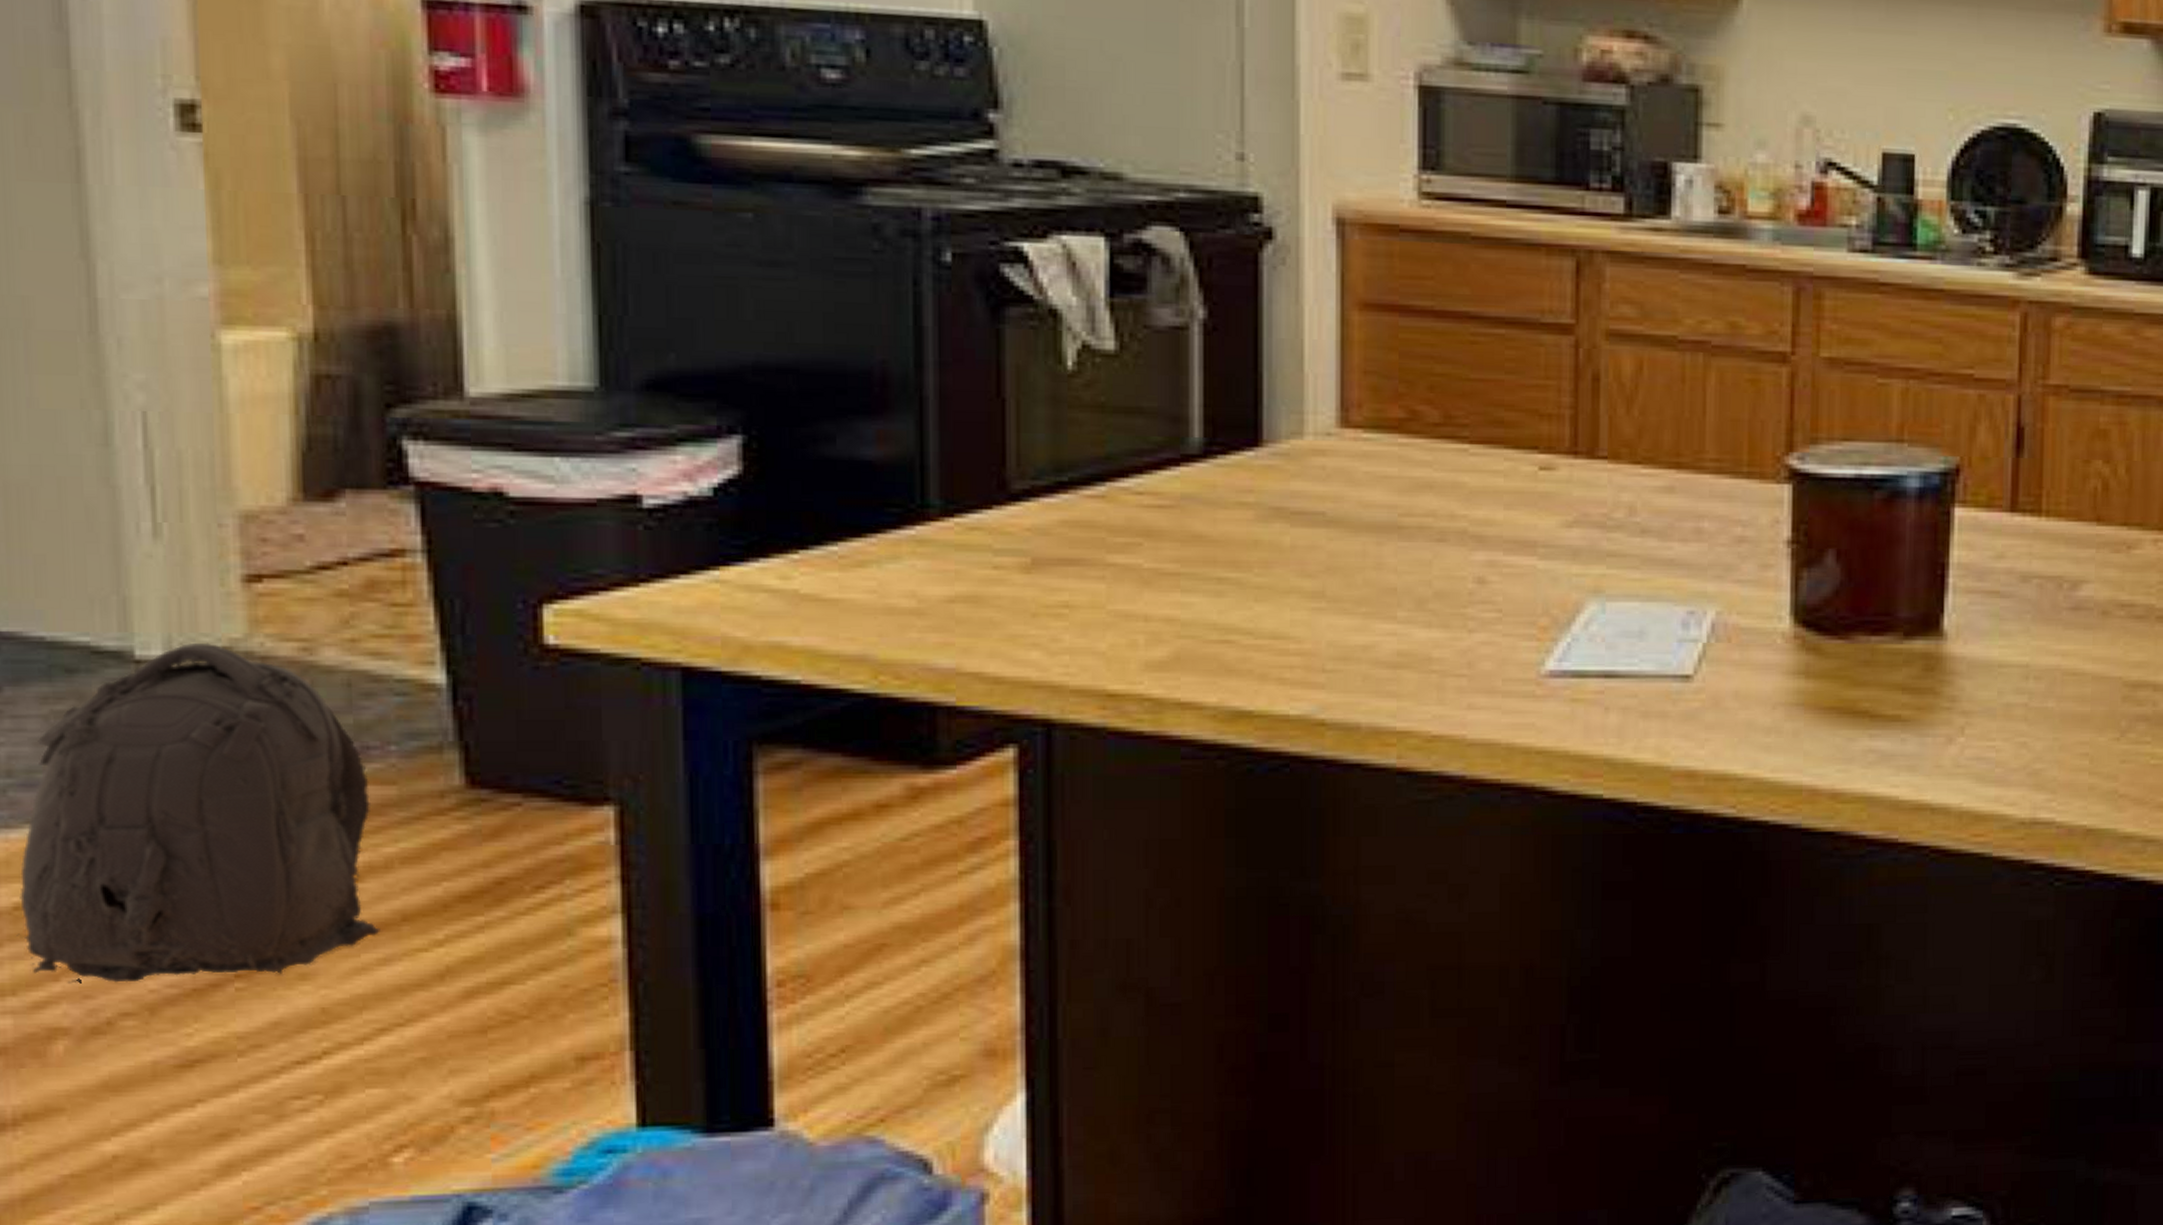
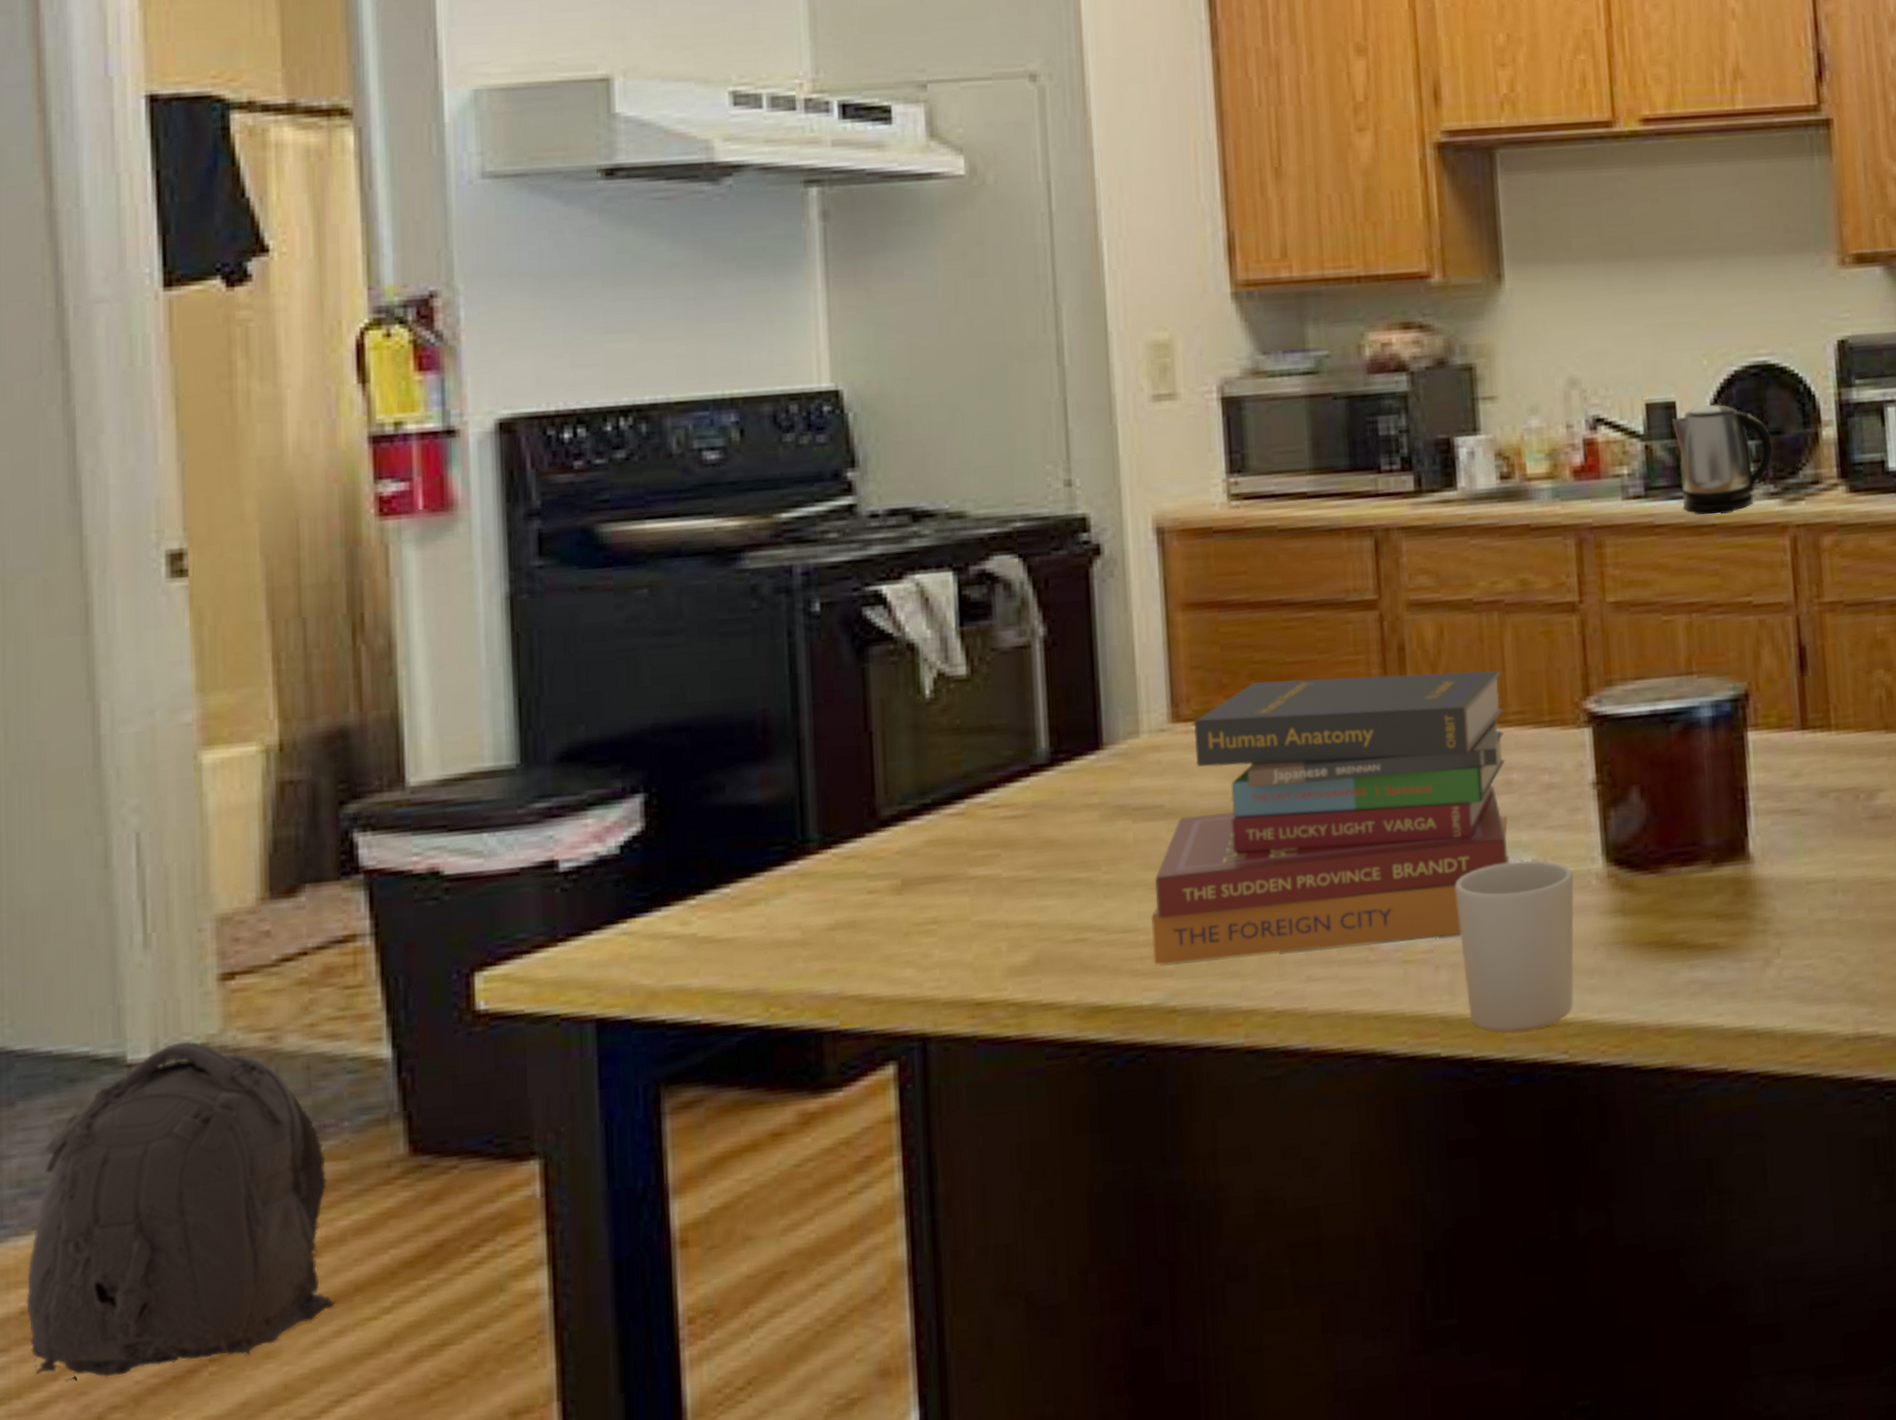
books: none [1303,396,1700,678] -> present [1150,670,1510,965]
mug: none [1632,612,1758,782] -> present [1454,860,1574,1033]
kettle: none [1908,163,2013,279] -> present [1671,404,1773,513]

